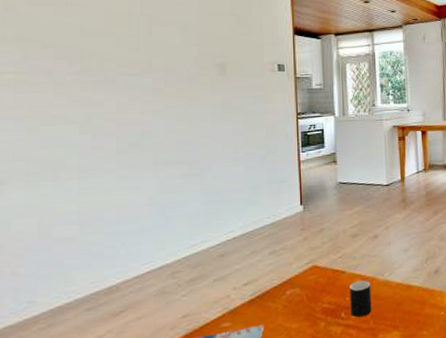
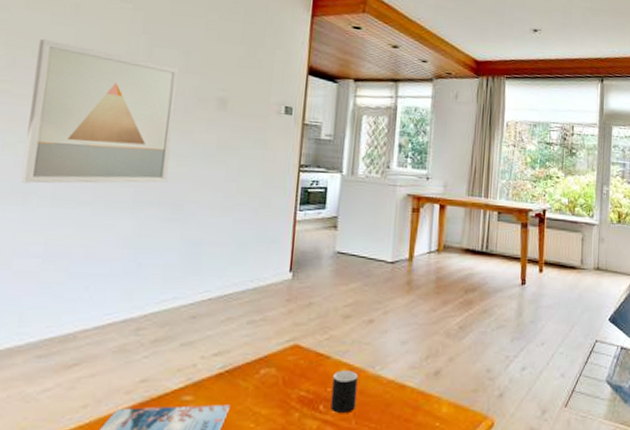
wall art: none [47,31,182,161] -> present [21,39,179,184]

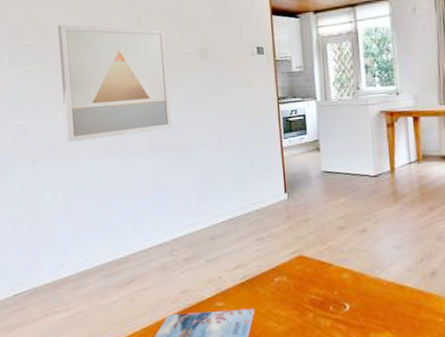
cup: present [330,370,358,413] -> none [337,275,362,313]

